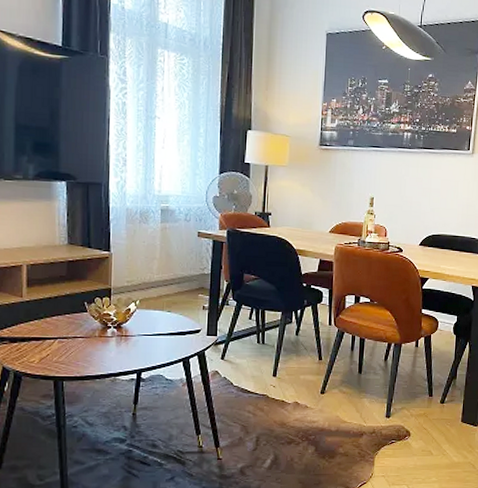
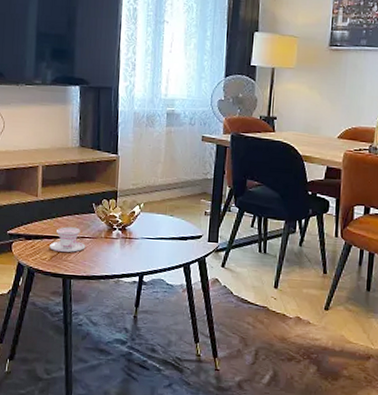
teacup: none [38,327,78,353] -> present [50,227,86,252]

